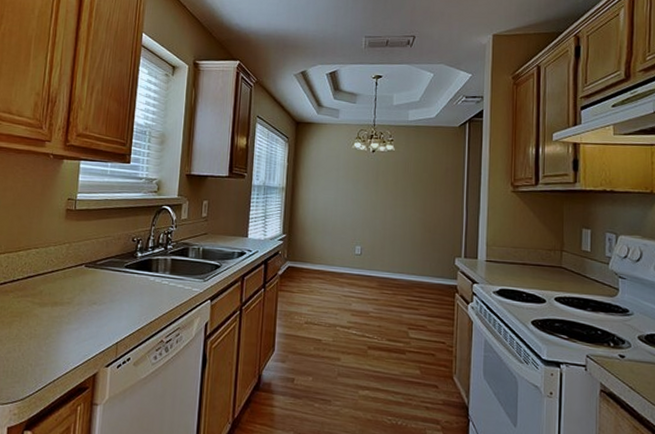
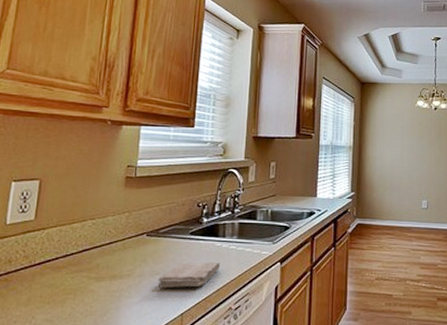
washcloth: none [94,294,153,318] -> present [157,261,220,288]

